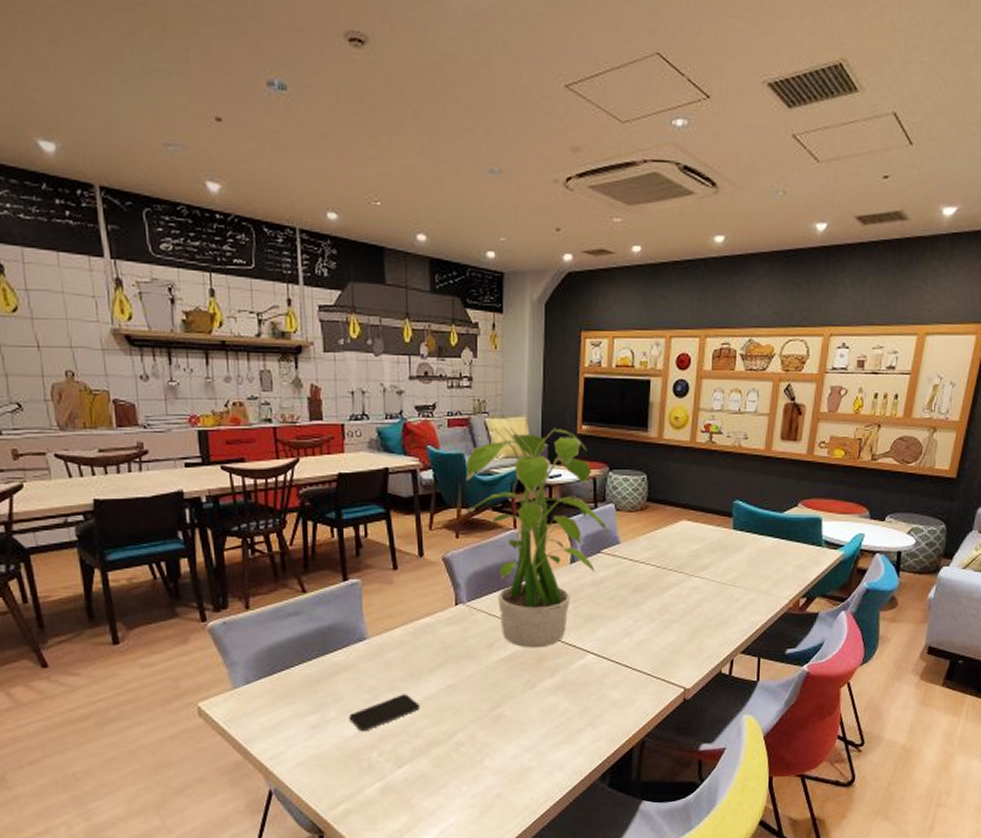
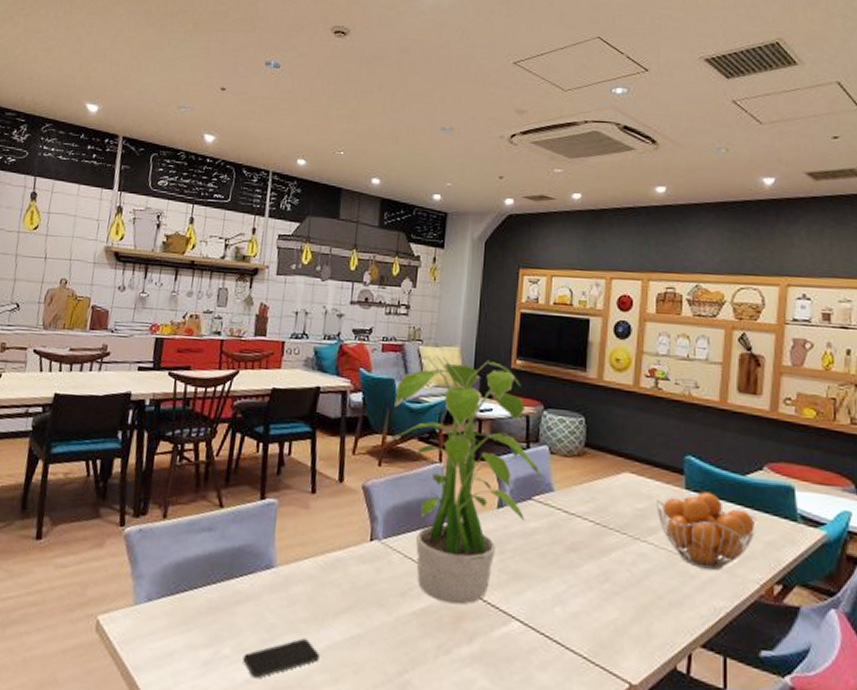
fruit basket: none [709,530,791,593] -> present [657,491,758,570]

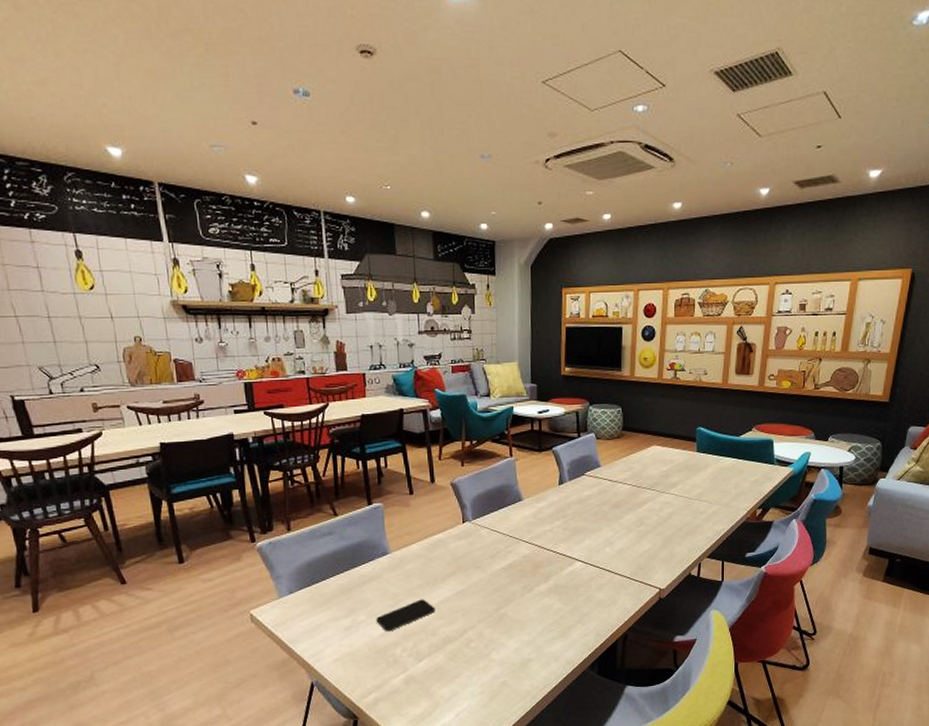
potted plant: present [388,355,541,605] -> none [467,370,590,558]
fruit basket: present [657,491,758,570] -> none [676,452,747,506]

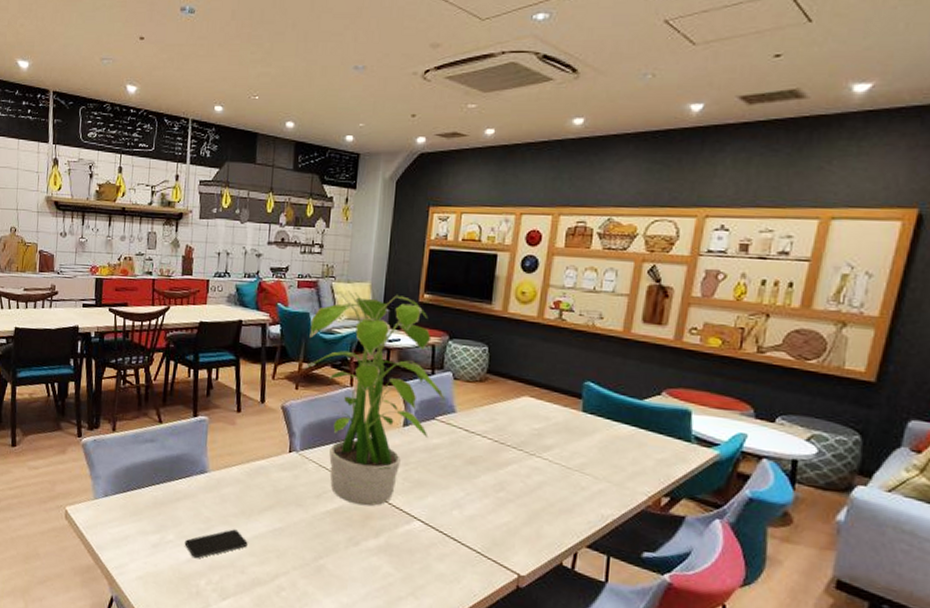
potted plant: none [467,370,590,558] -> present [304,291,444,506]

